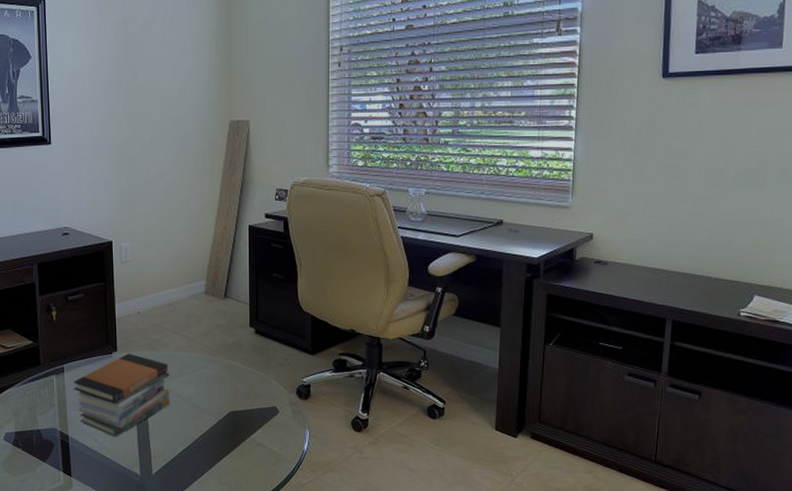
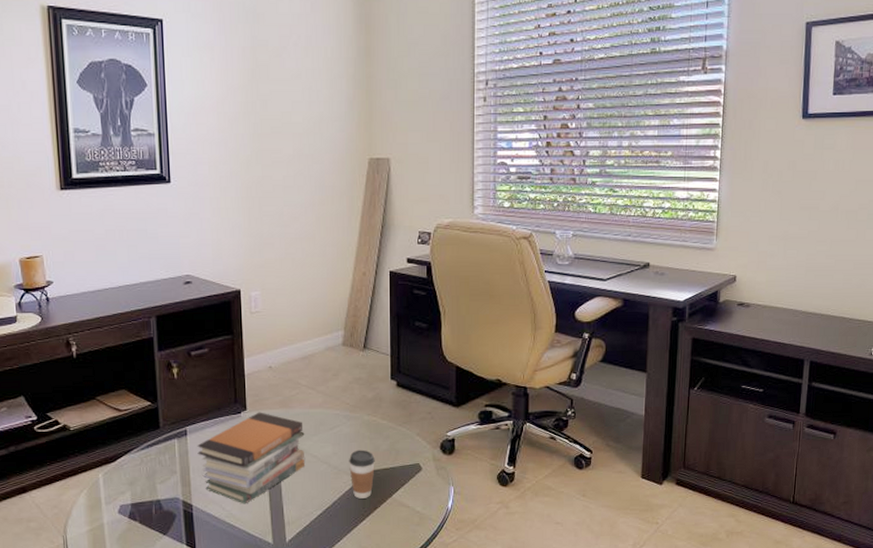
coffee cup: none [210,391,235,437] -> present [349,449,375,499]

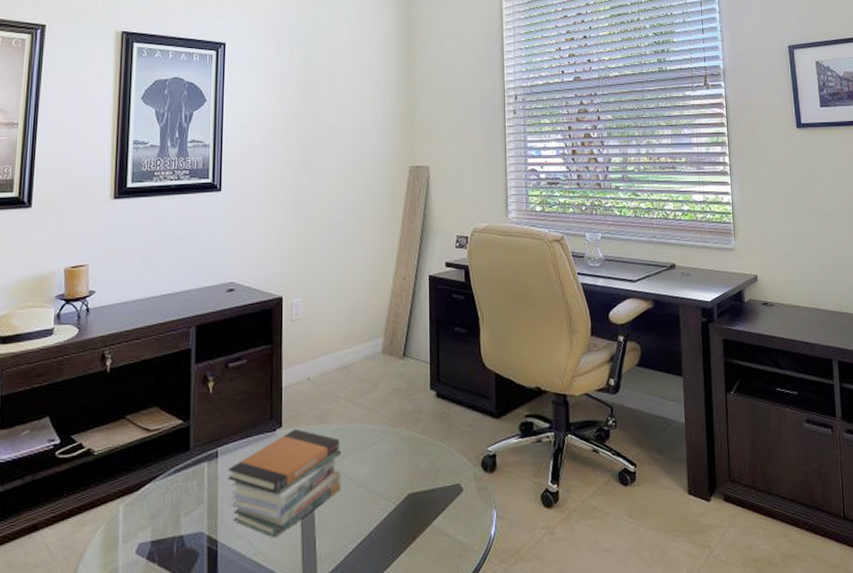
coffee cup: present [349,449,375,499] -> none [387,469,414,527]

